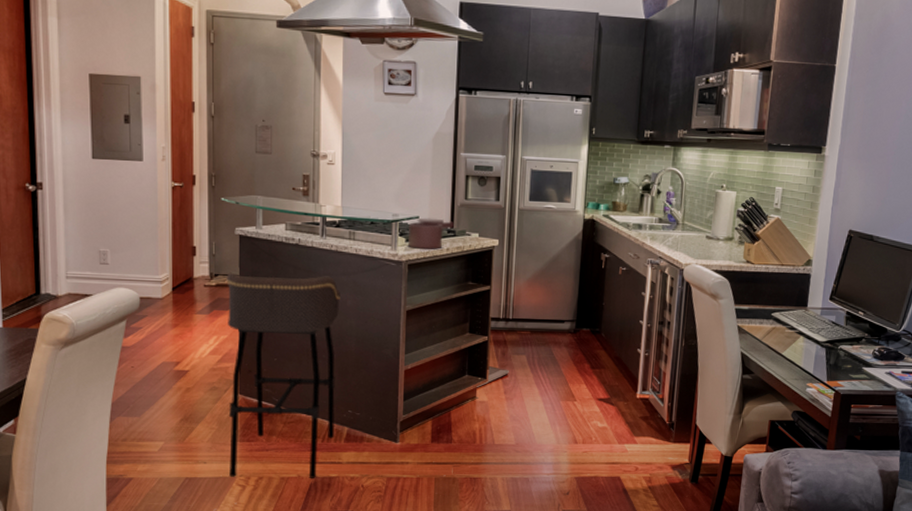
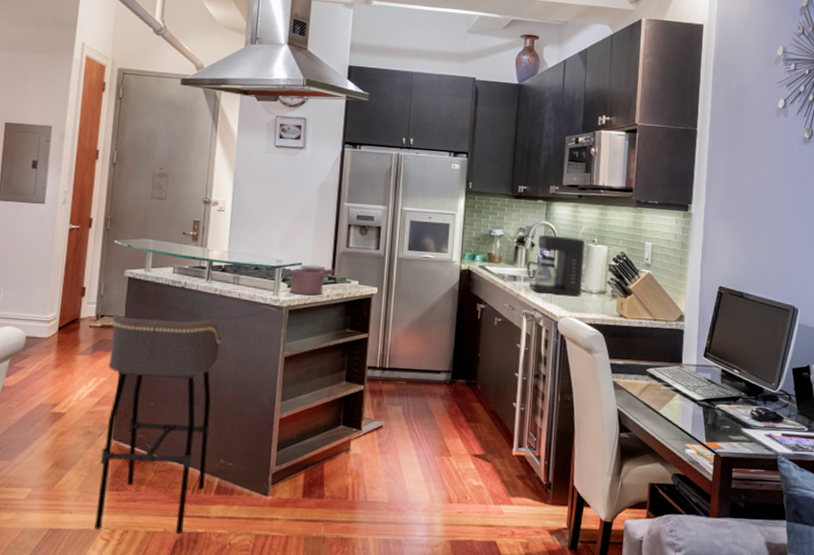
coffee maker: none [652,182,713,244] -> present [527,235,585,297]

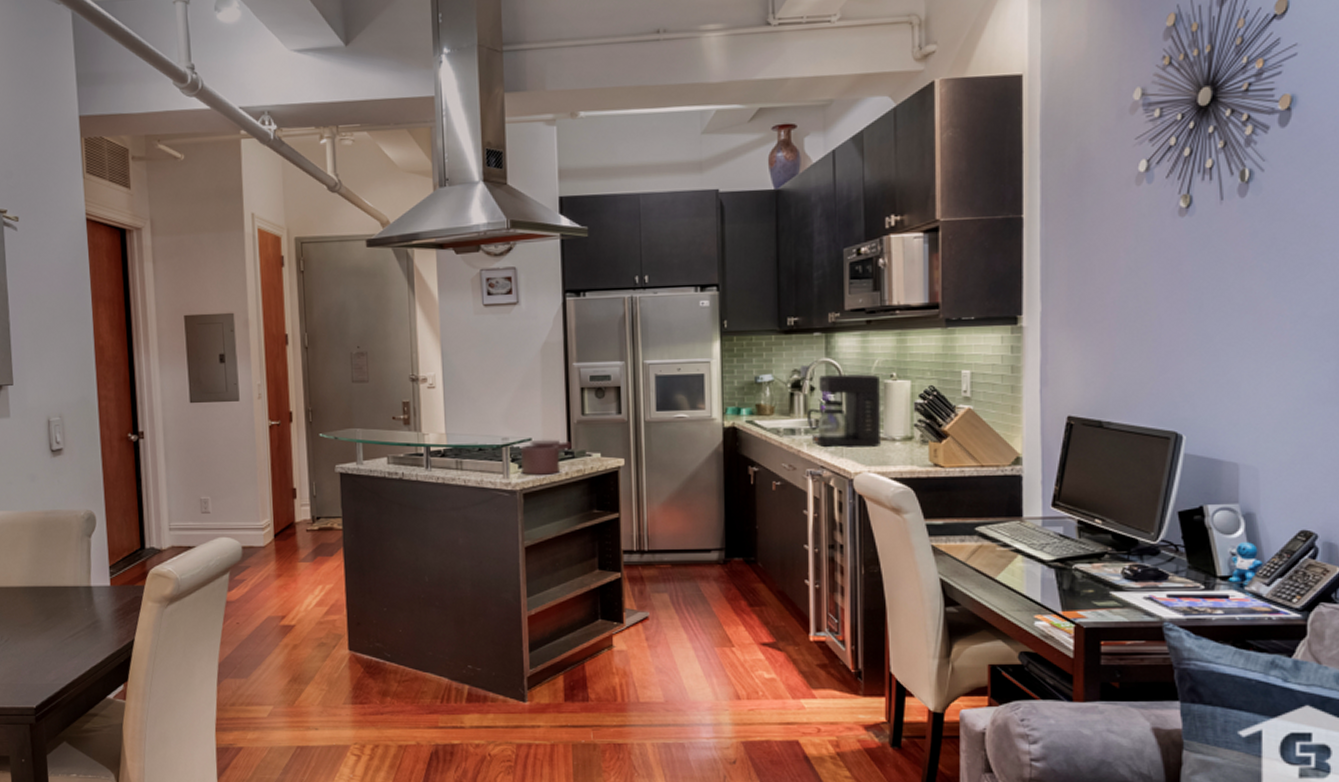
bar stool: present [94,313,221,533] -> none [329,512,454,746]

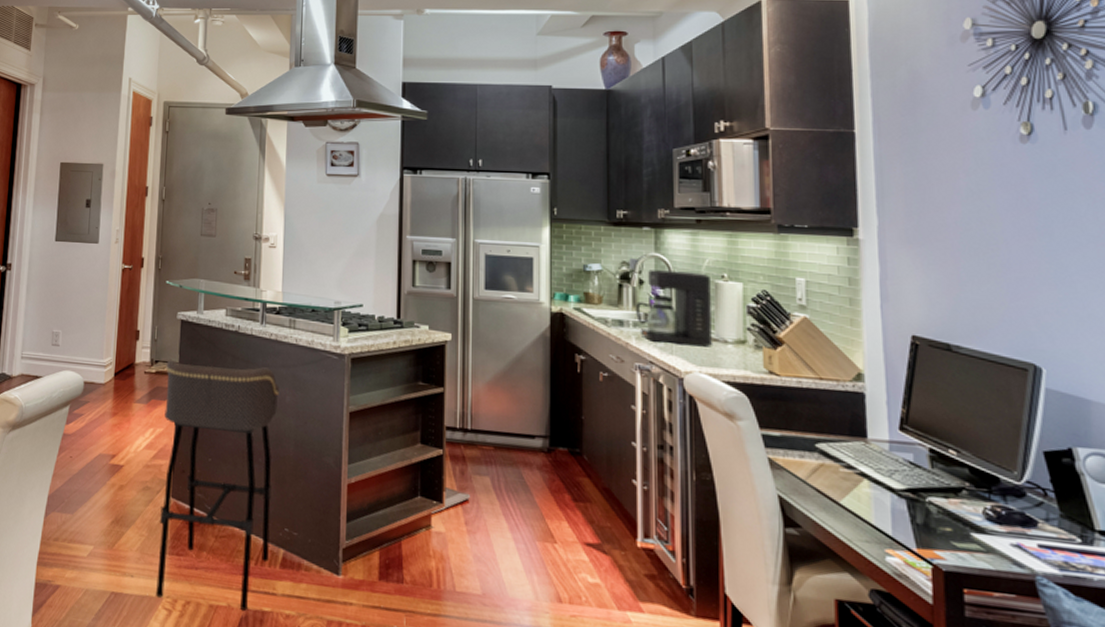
bar stool: none [329,512,454,746] -> present [156,359,279,610]
cooking pot: present [520,439,573,476] -> none [350,306,402,343]

